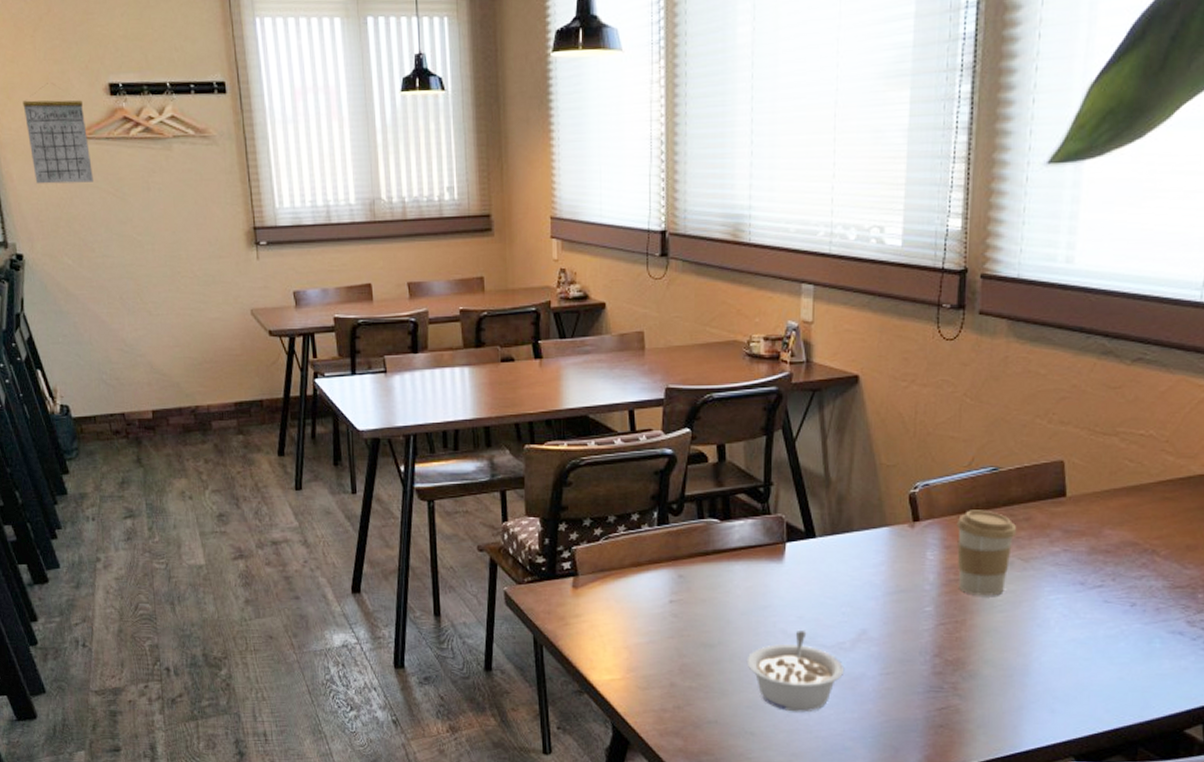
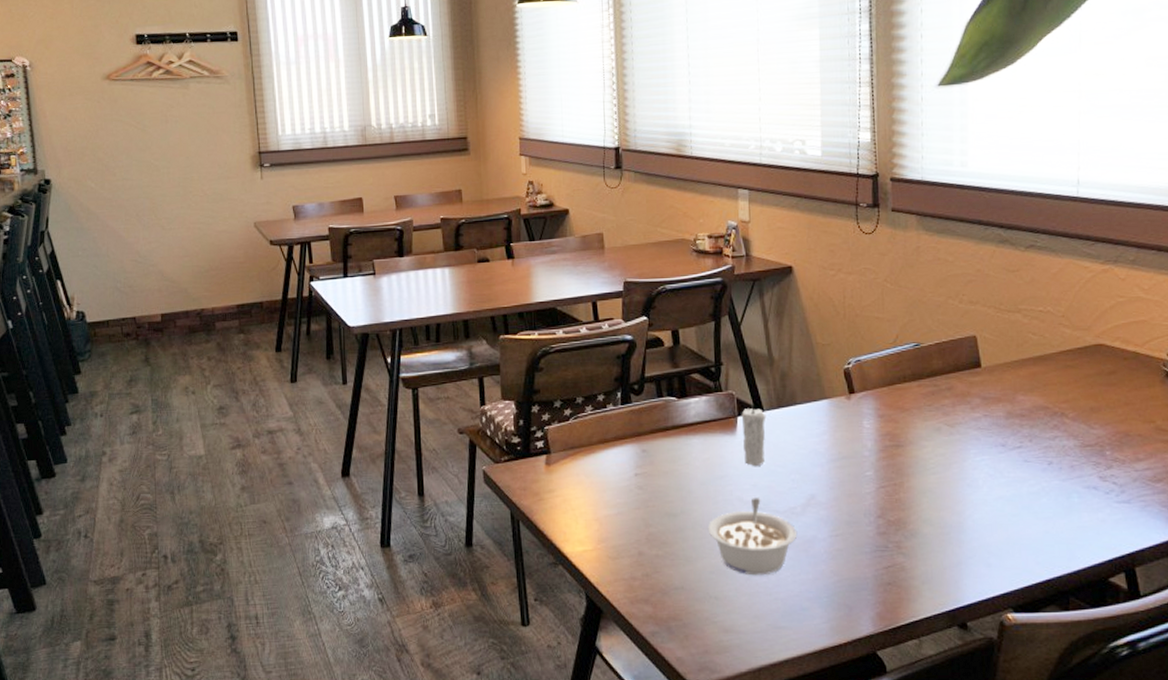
calendar: present [22,83,93,185] -> none [59,35,118,120]
candle: none [790,528,818,598] -> present [741,403,767,467]
coffee cup: present [956,510,1017,596] -> none [887,381,942,460]

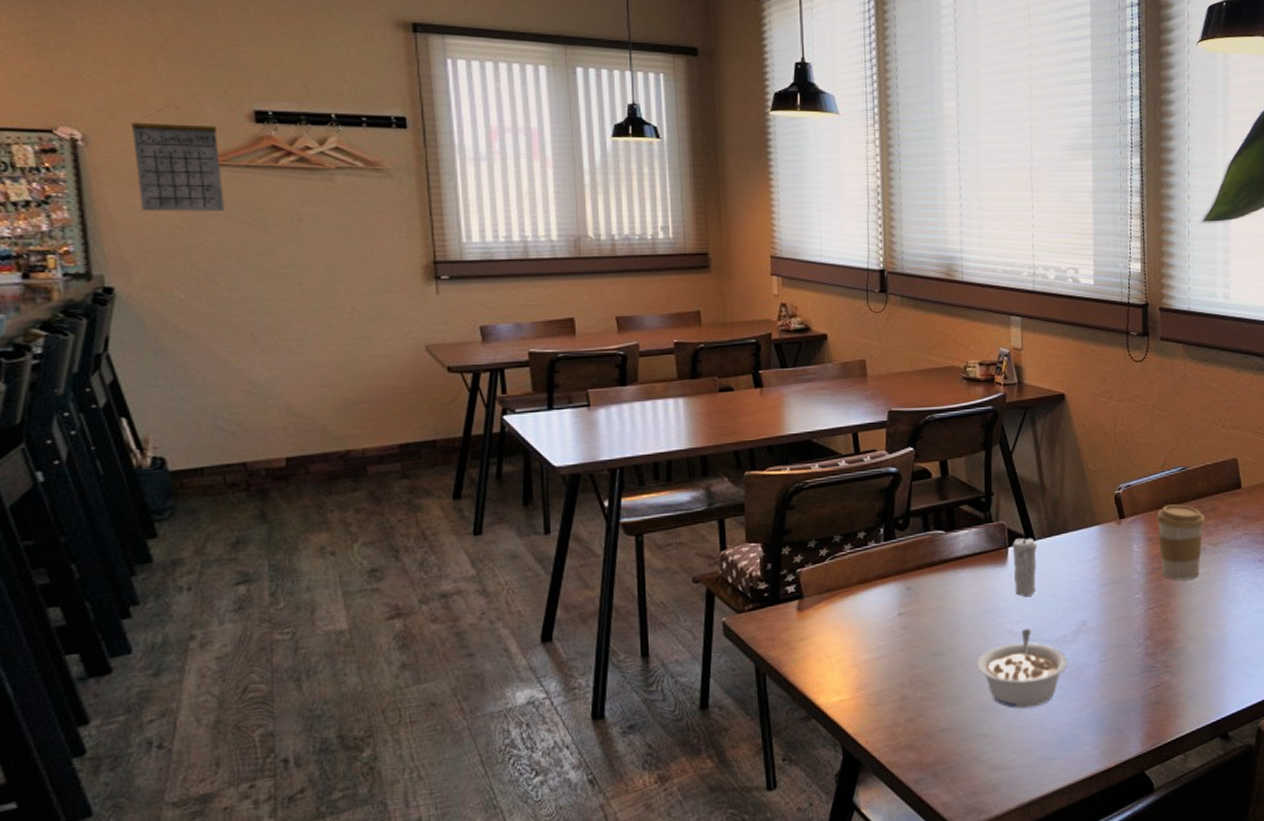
calendar: none [59,35,118,120] -> present [131,106,224,212]
coffee cup: none [887,381,942,460] -> present [1156,504,1206,580]

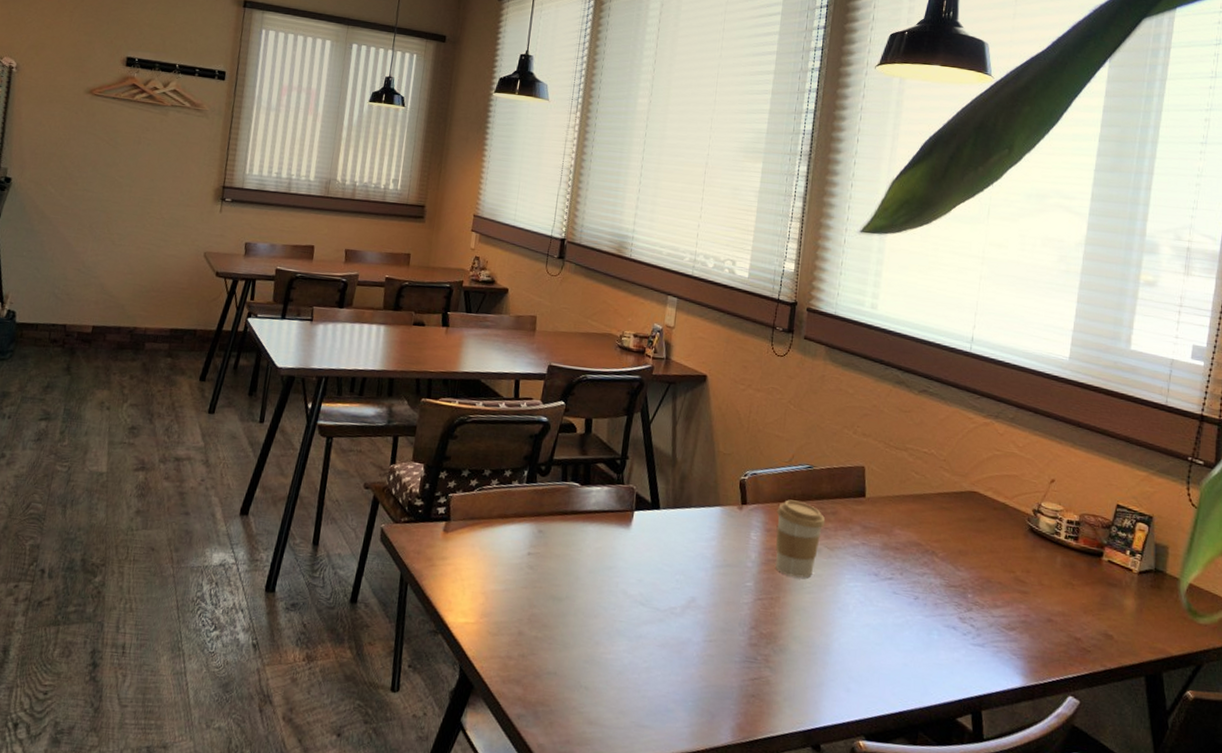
calendar: present [131,106,224,212] -> none [41,48,100,130]
legume: present [976,629,1068,709] -> none [589,592,674,671]
candle: present [1012,533,1038,598] -> none [634,500,662,563]

